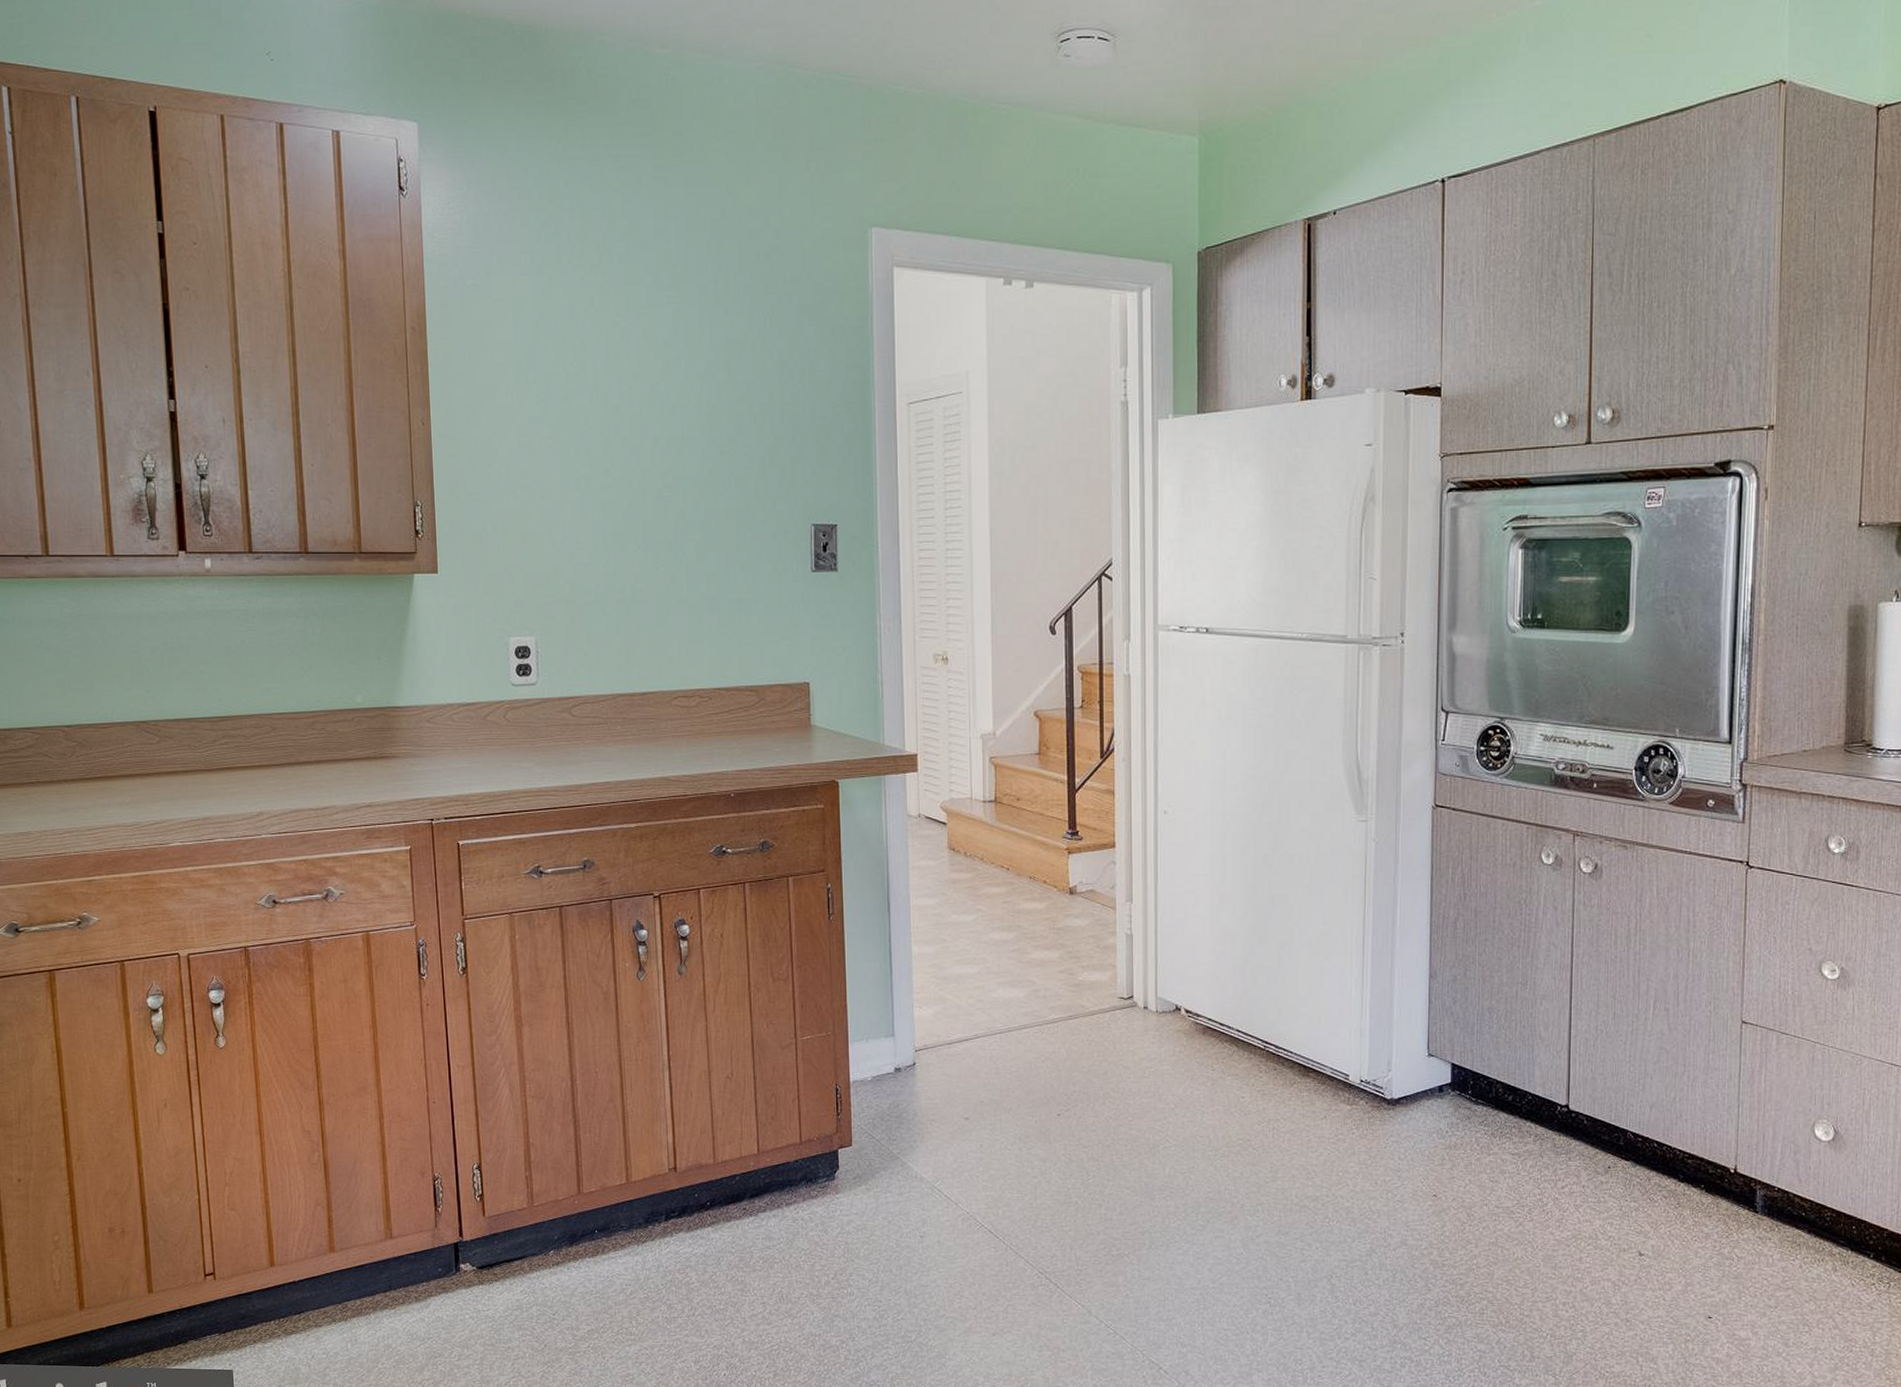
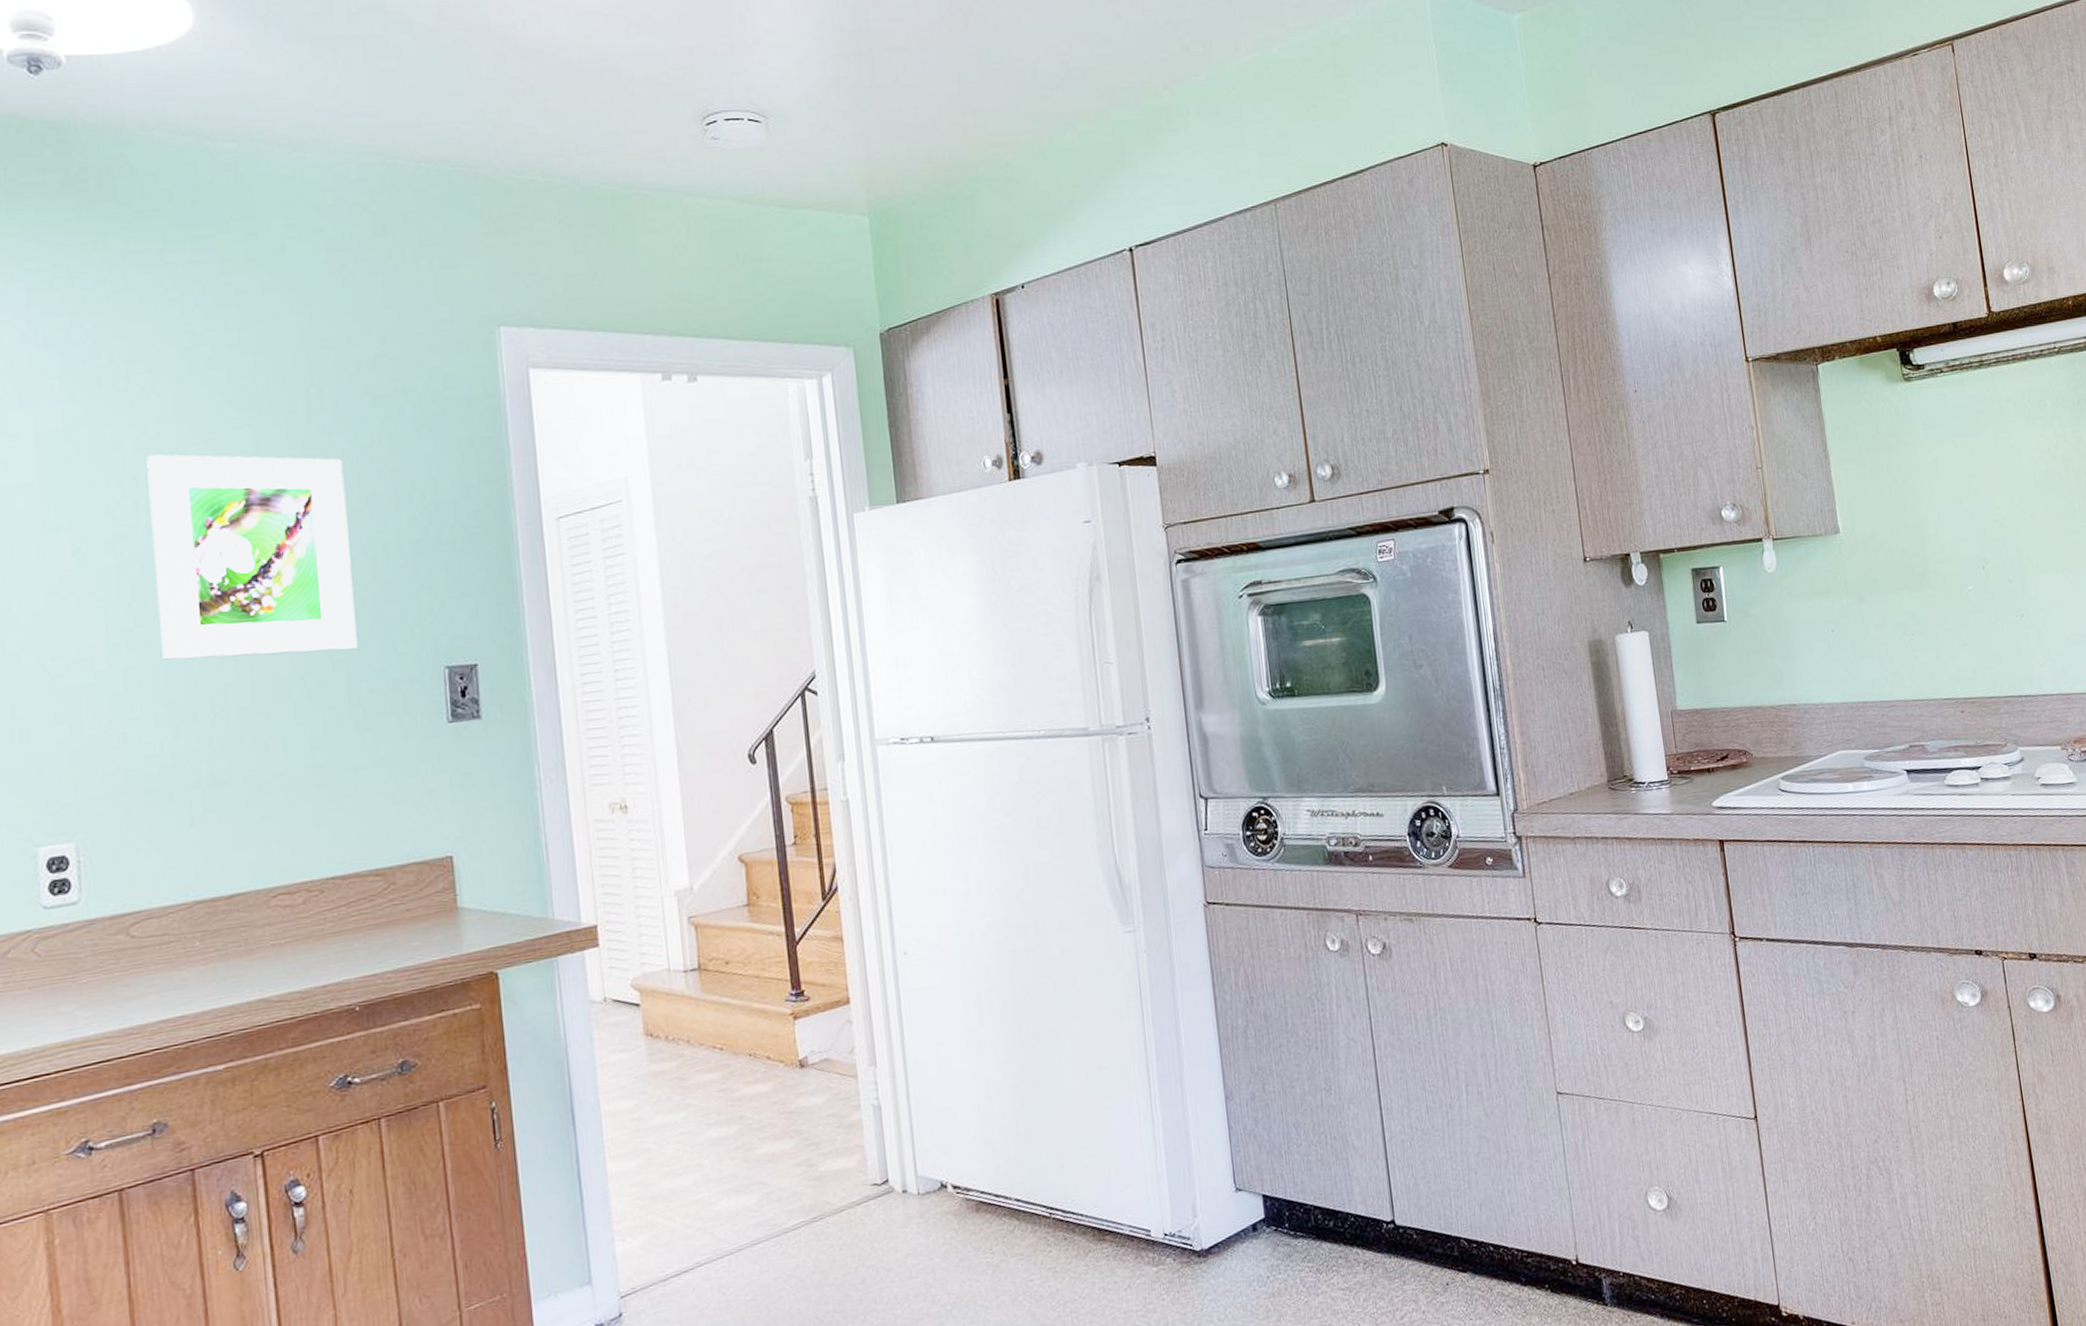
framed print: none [593,324,745,503] -> present [146,454,358,660]

